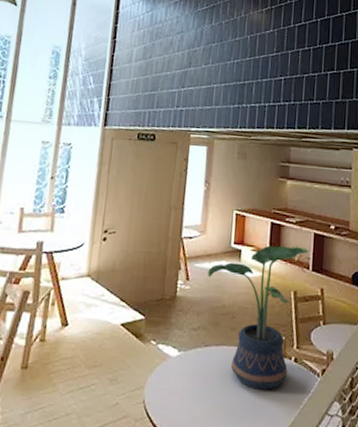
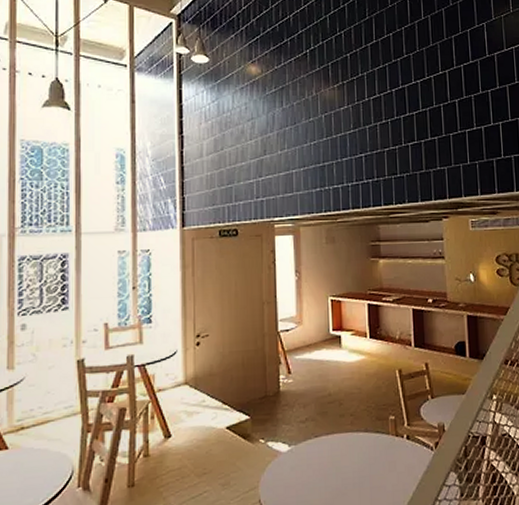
potted plant: present [208,245,309,390] -> none [309,324,409,472]

